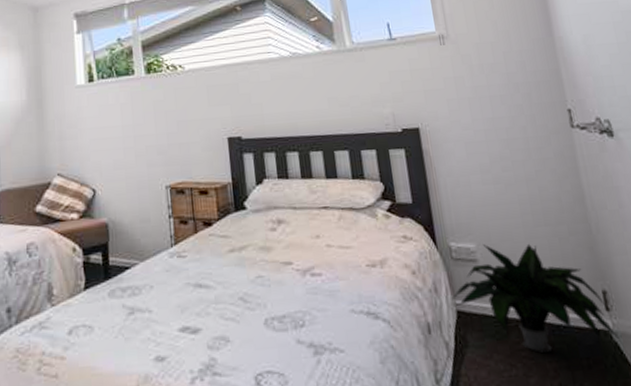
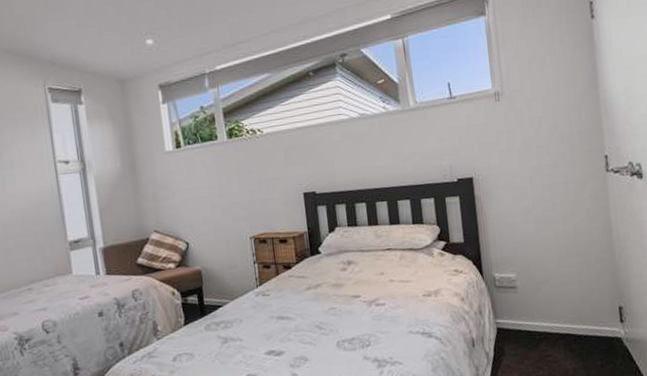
potted plant: present [454,243,620,353] -> none [495,271,629,357]

